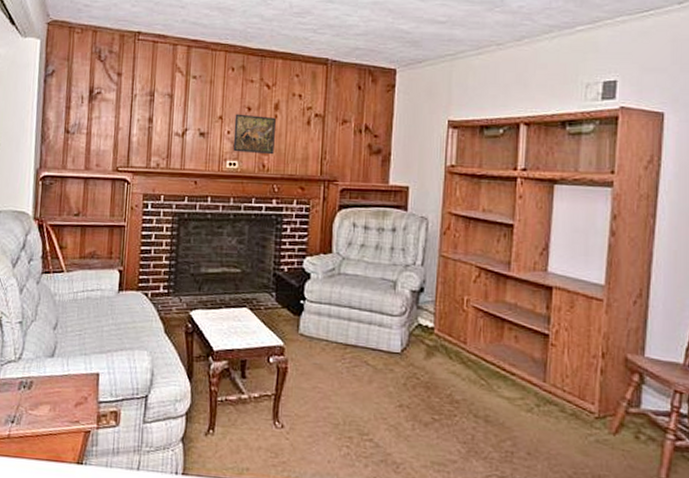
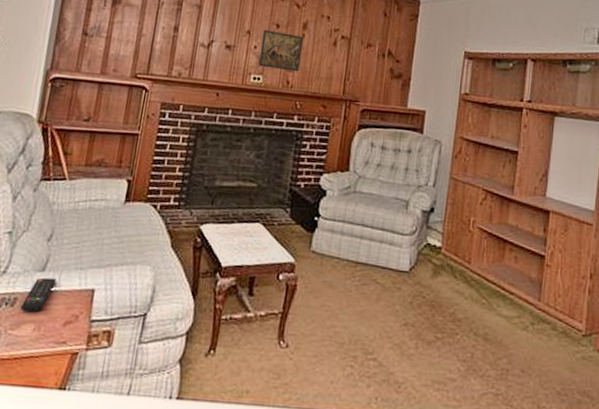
remote control: none [36,363,65,395] -> present [19,277,56,313]

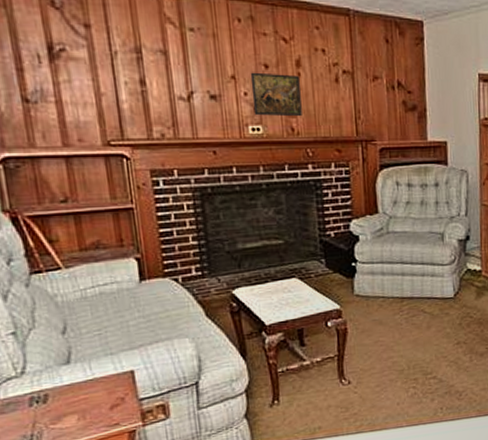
remote control: present [19,277,56,313] -> none [54,368,87,406]

